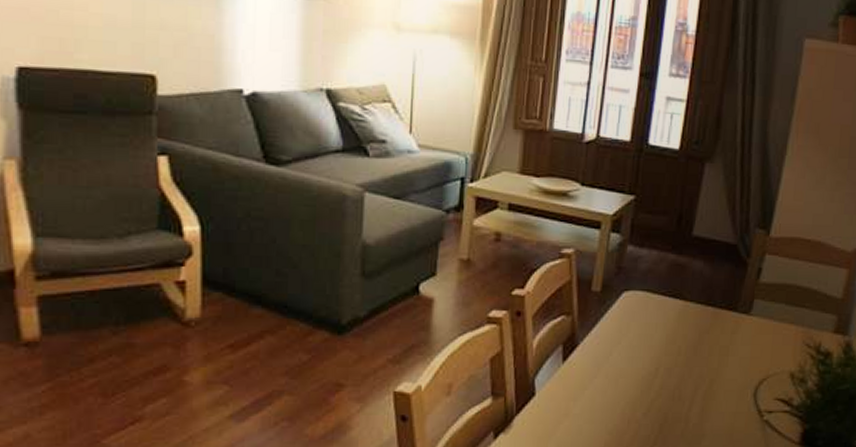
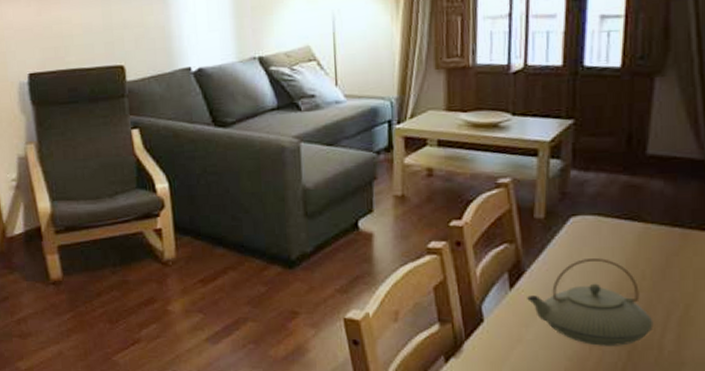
teapot: none [578,334,684,420] -> present [527,258,654,346]

